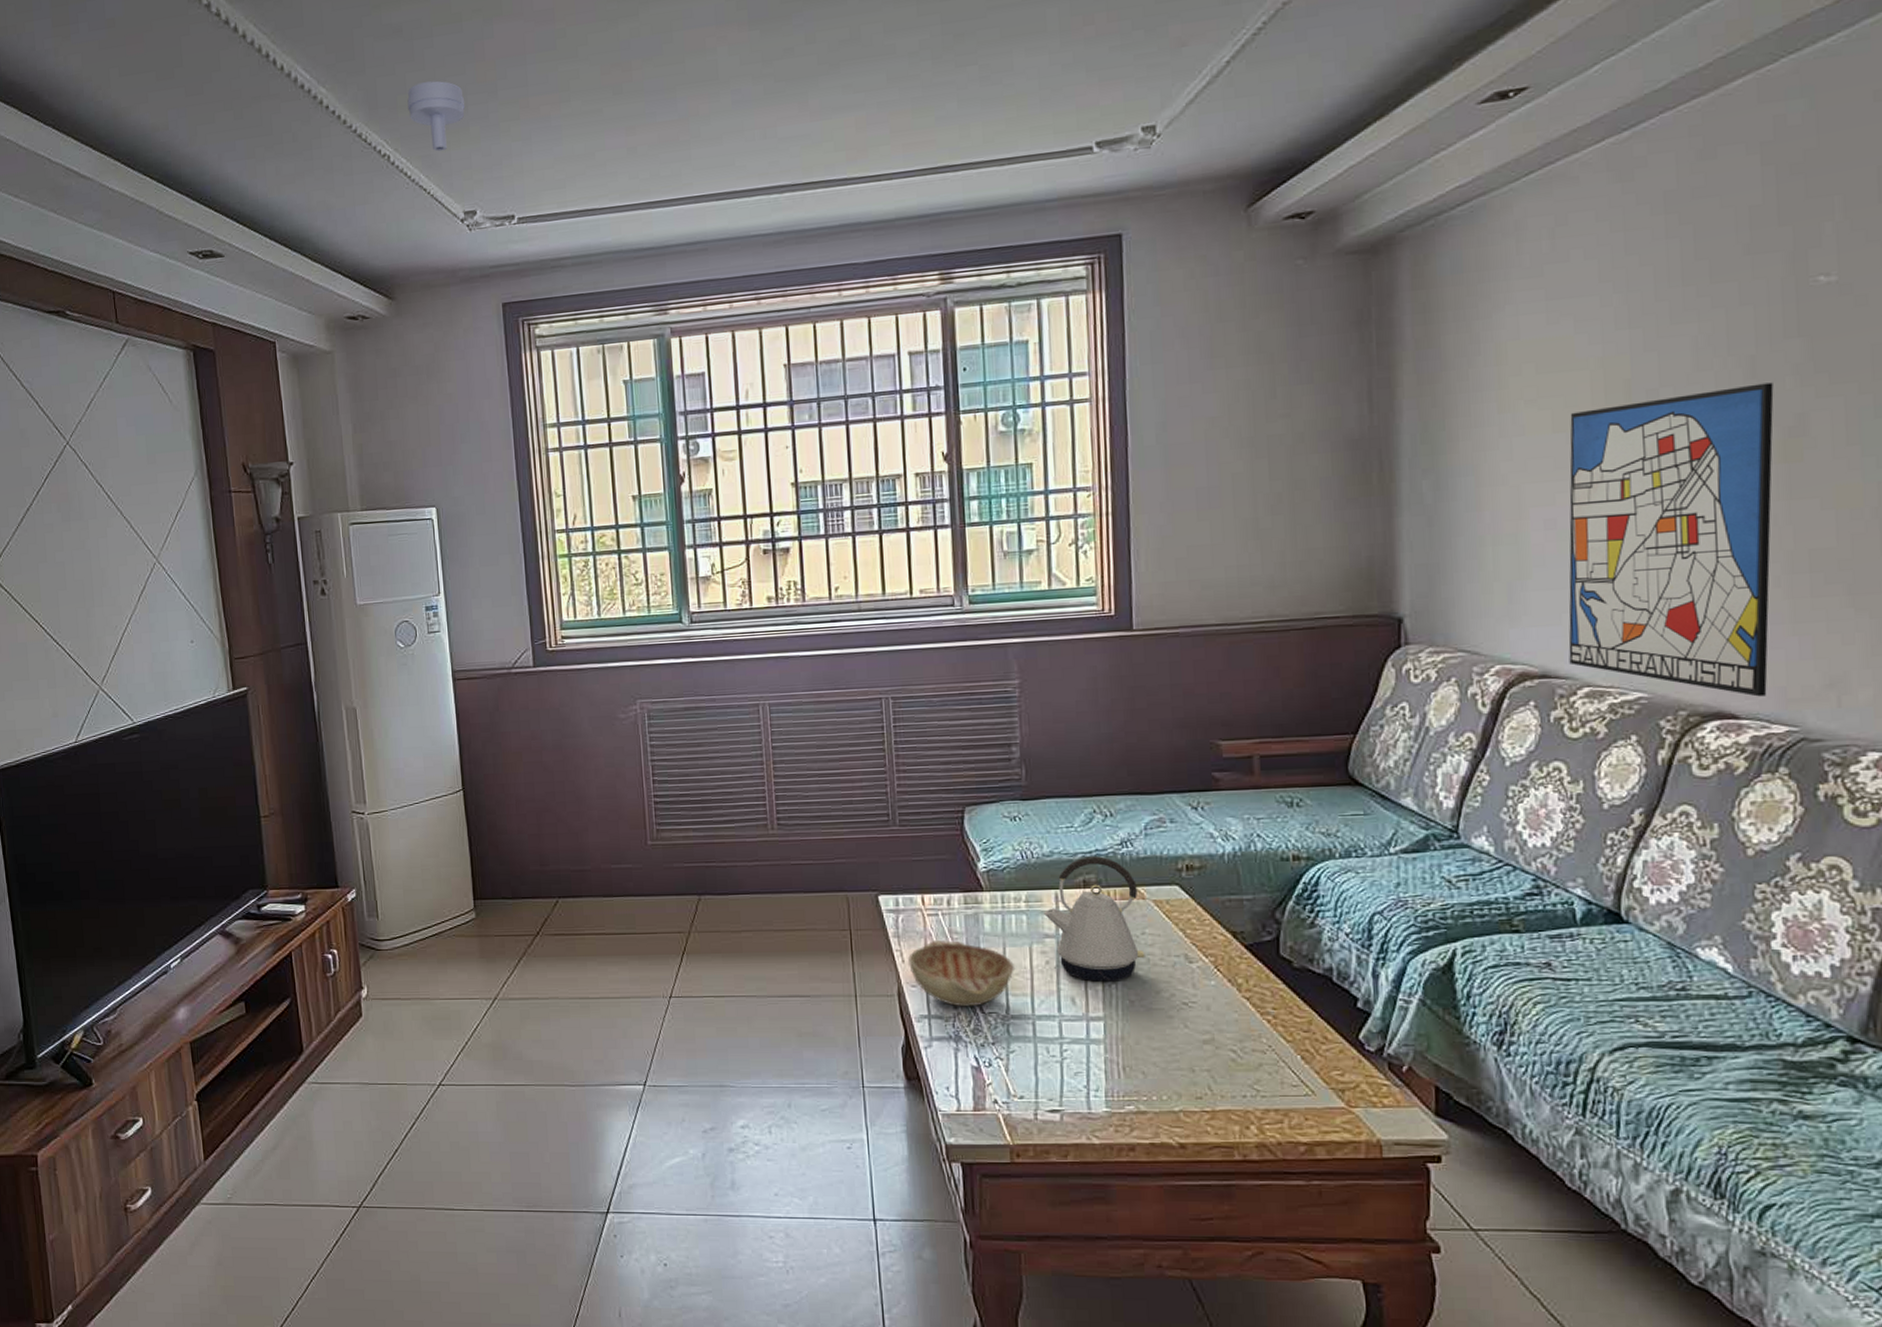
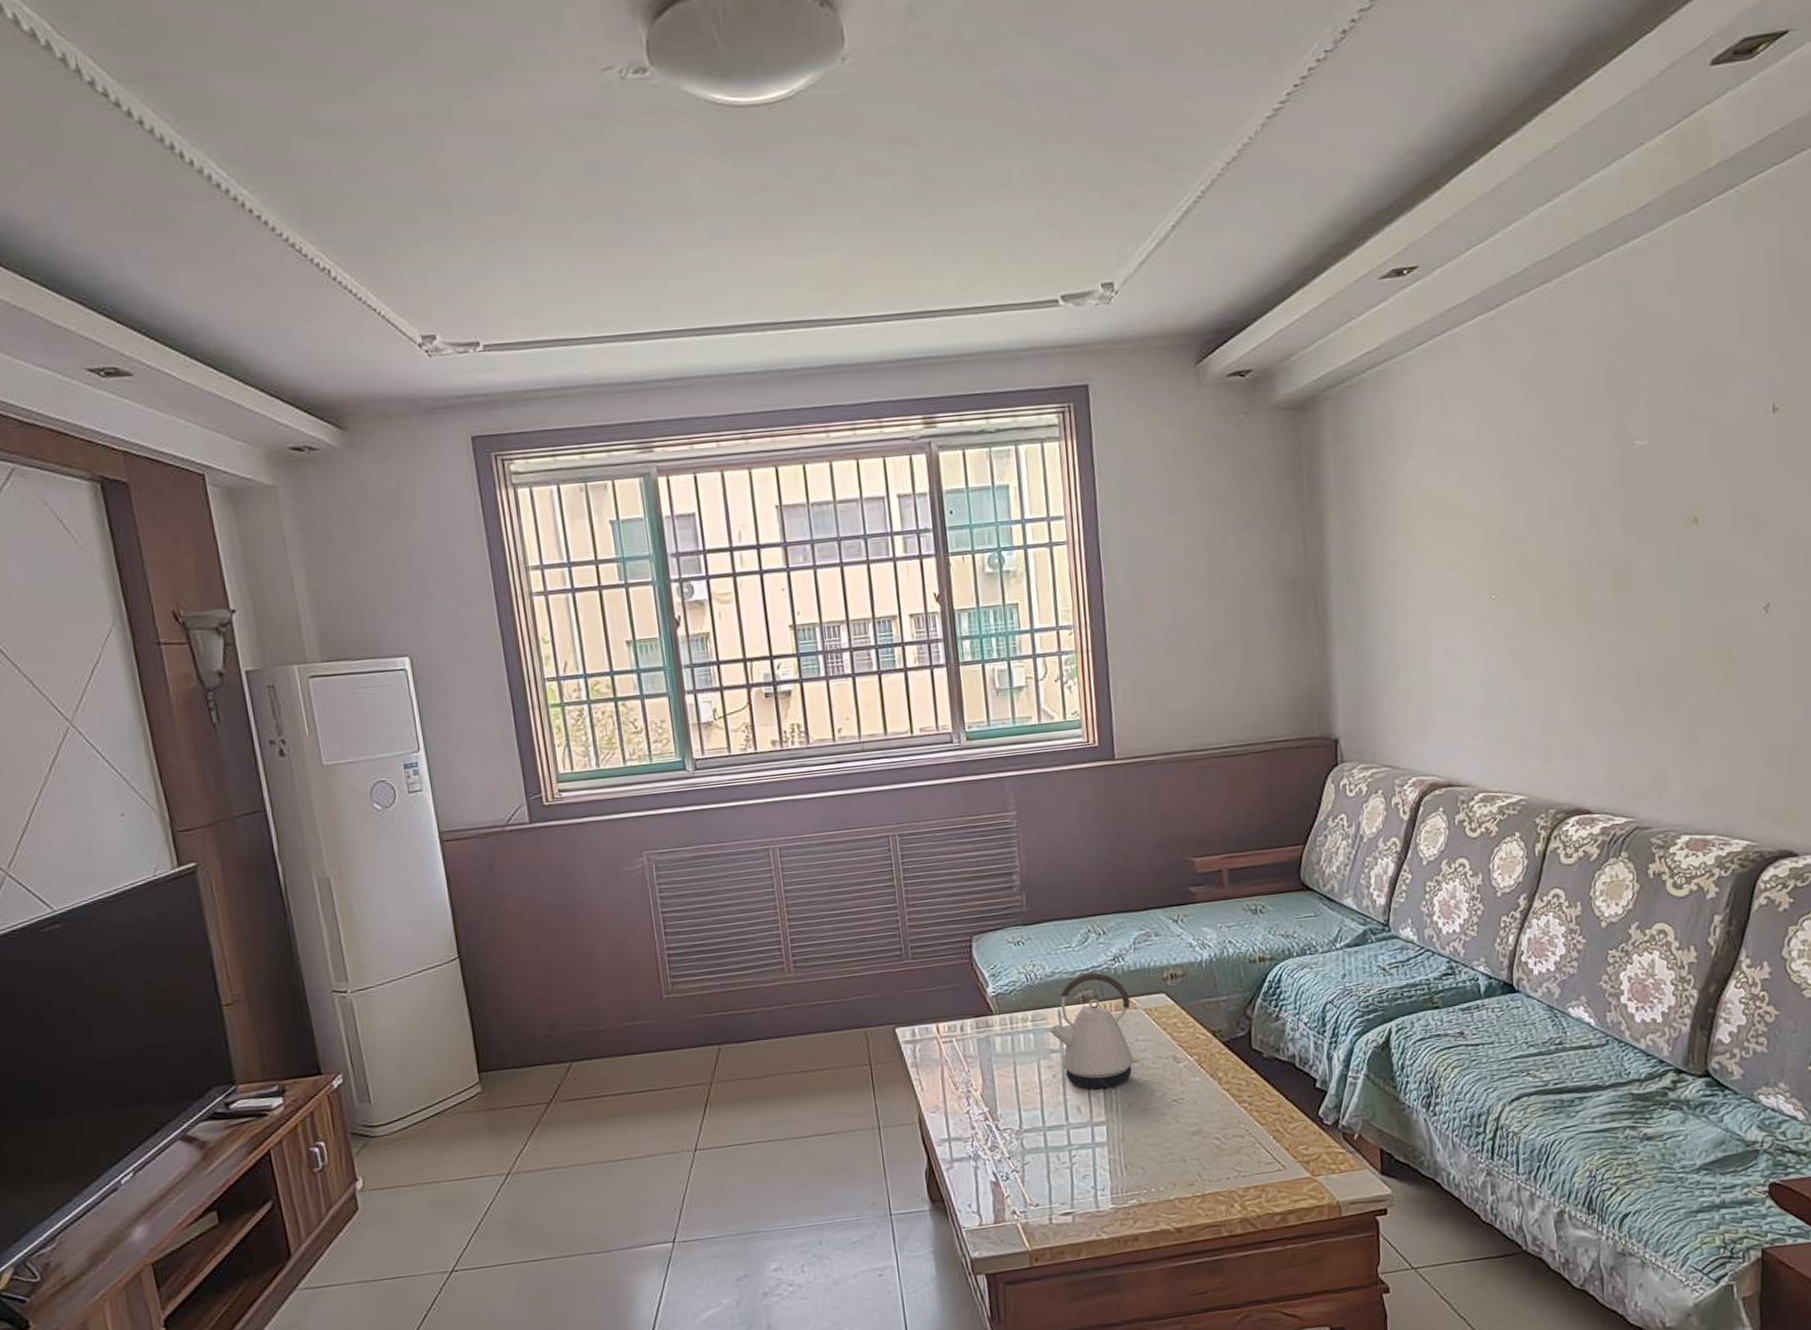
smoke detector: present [407,80,465,152] -> none [347,190,415,269]
decorative bowl: present [908,939,1014,1007] -> none [927,1064,1025,1127]
wall art: present [1568,382,1774,697] -> none [1460,530,1611,795]

